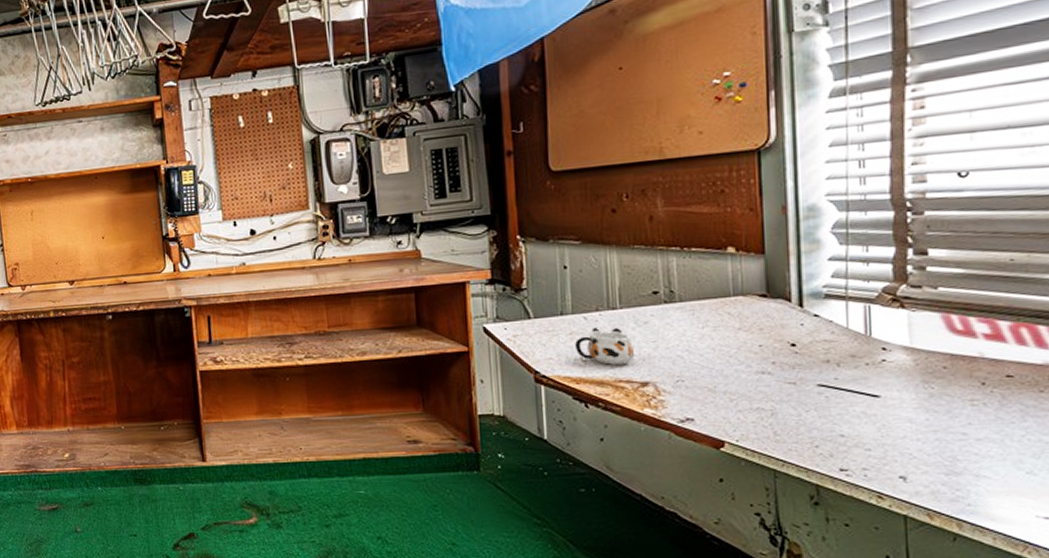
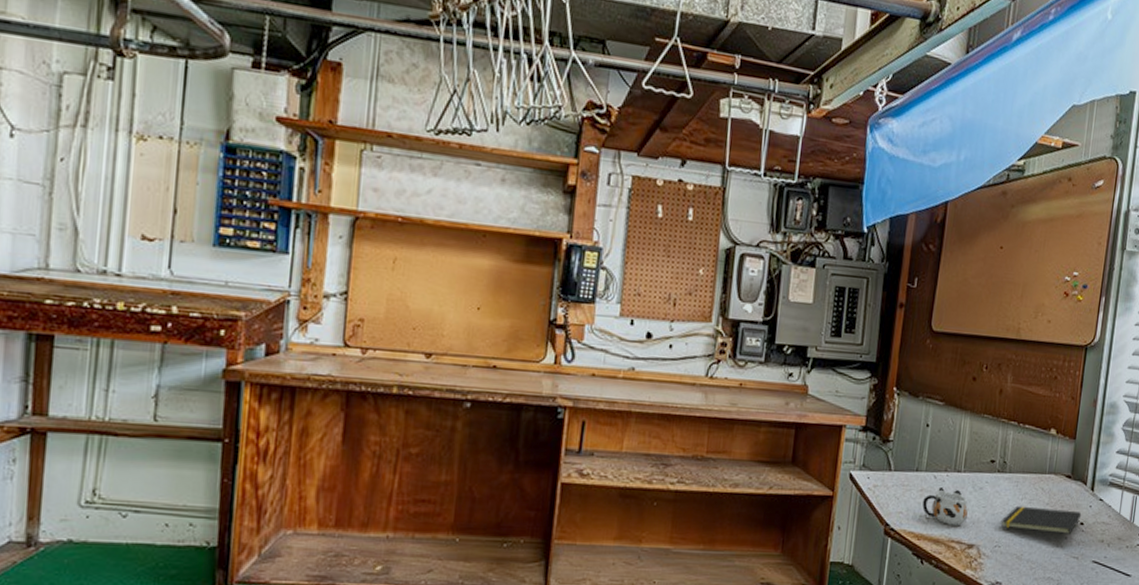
notepad: none [679,332,791,360] -> present [1001,505,1082,534]

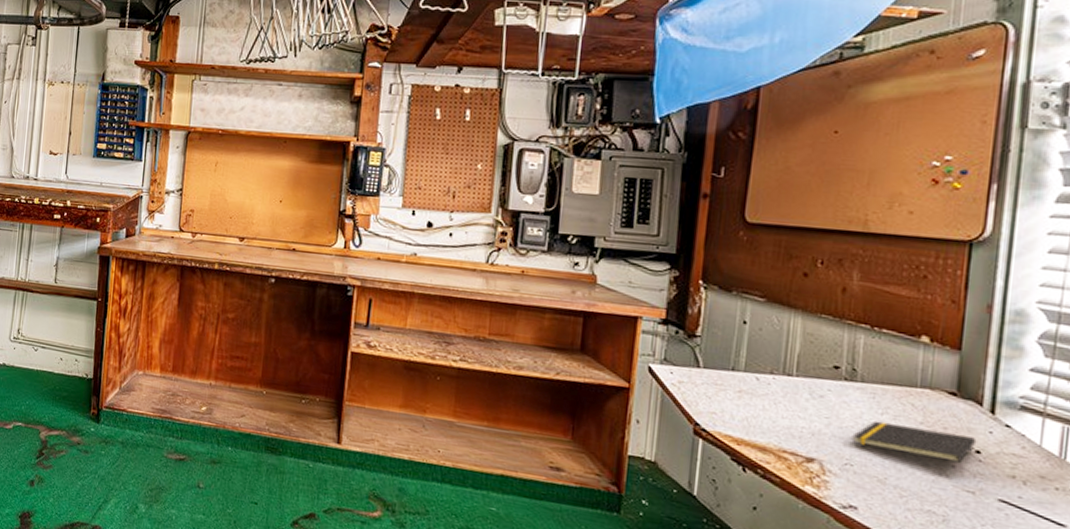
mug: present [922,486,968,525] -> none [742,389,804,435]

